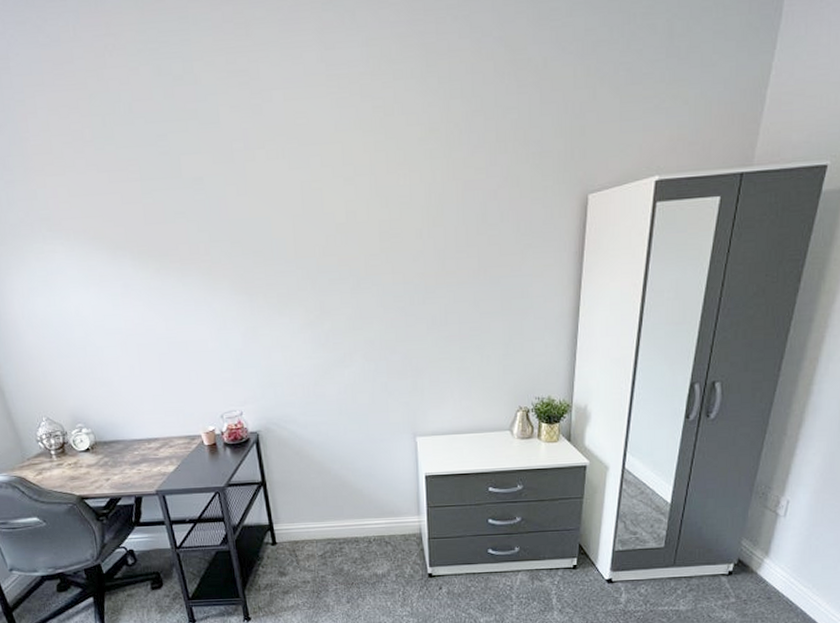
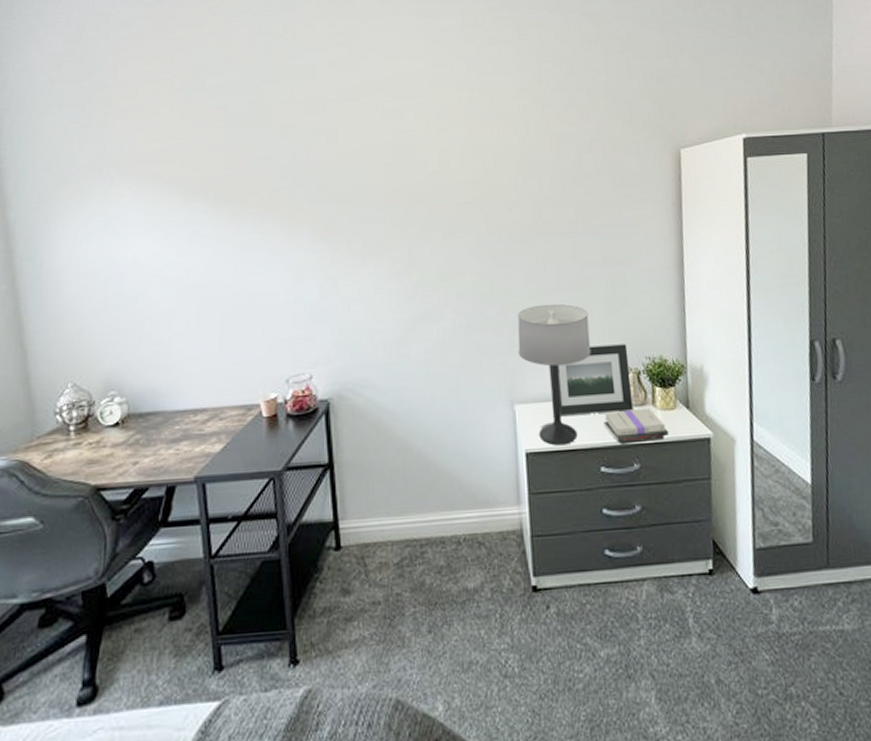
table lamp: none [420,350,486,470] -> present [517,304,592,446]
picture frame: none [447,386,521,446] -> present [549,344,634,415]
books: none [493,441,550,470] -> present [603,408,669,445]

